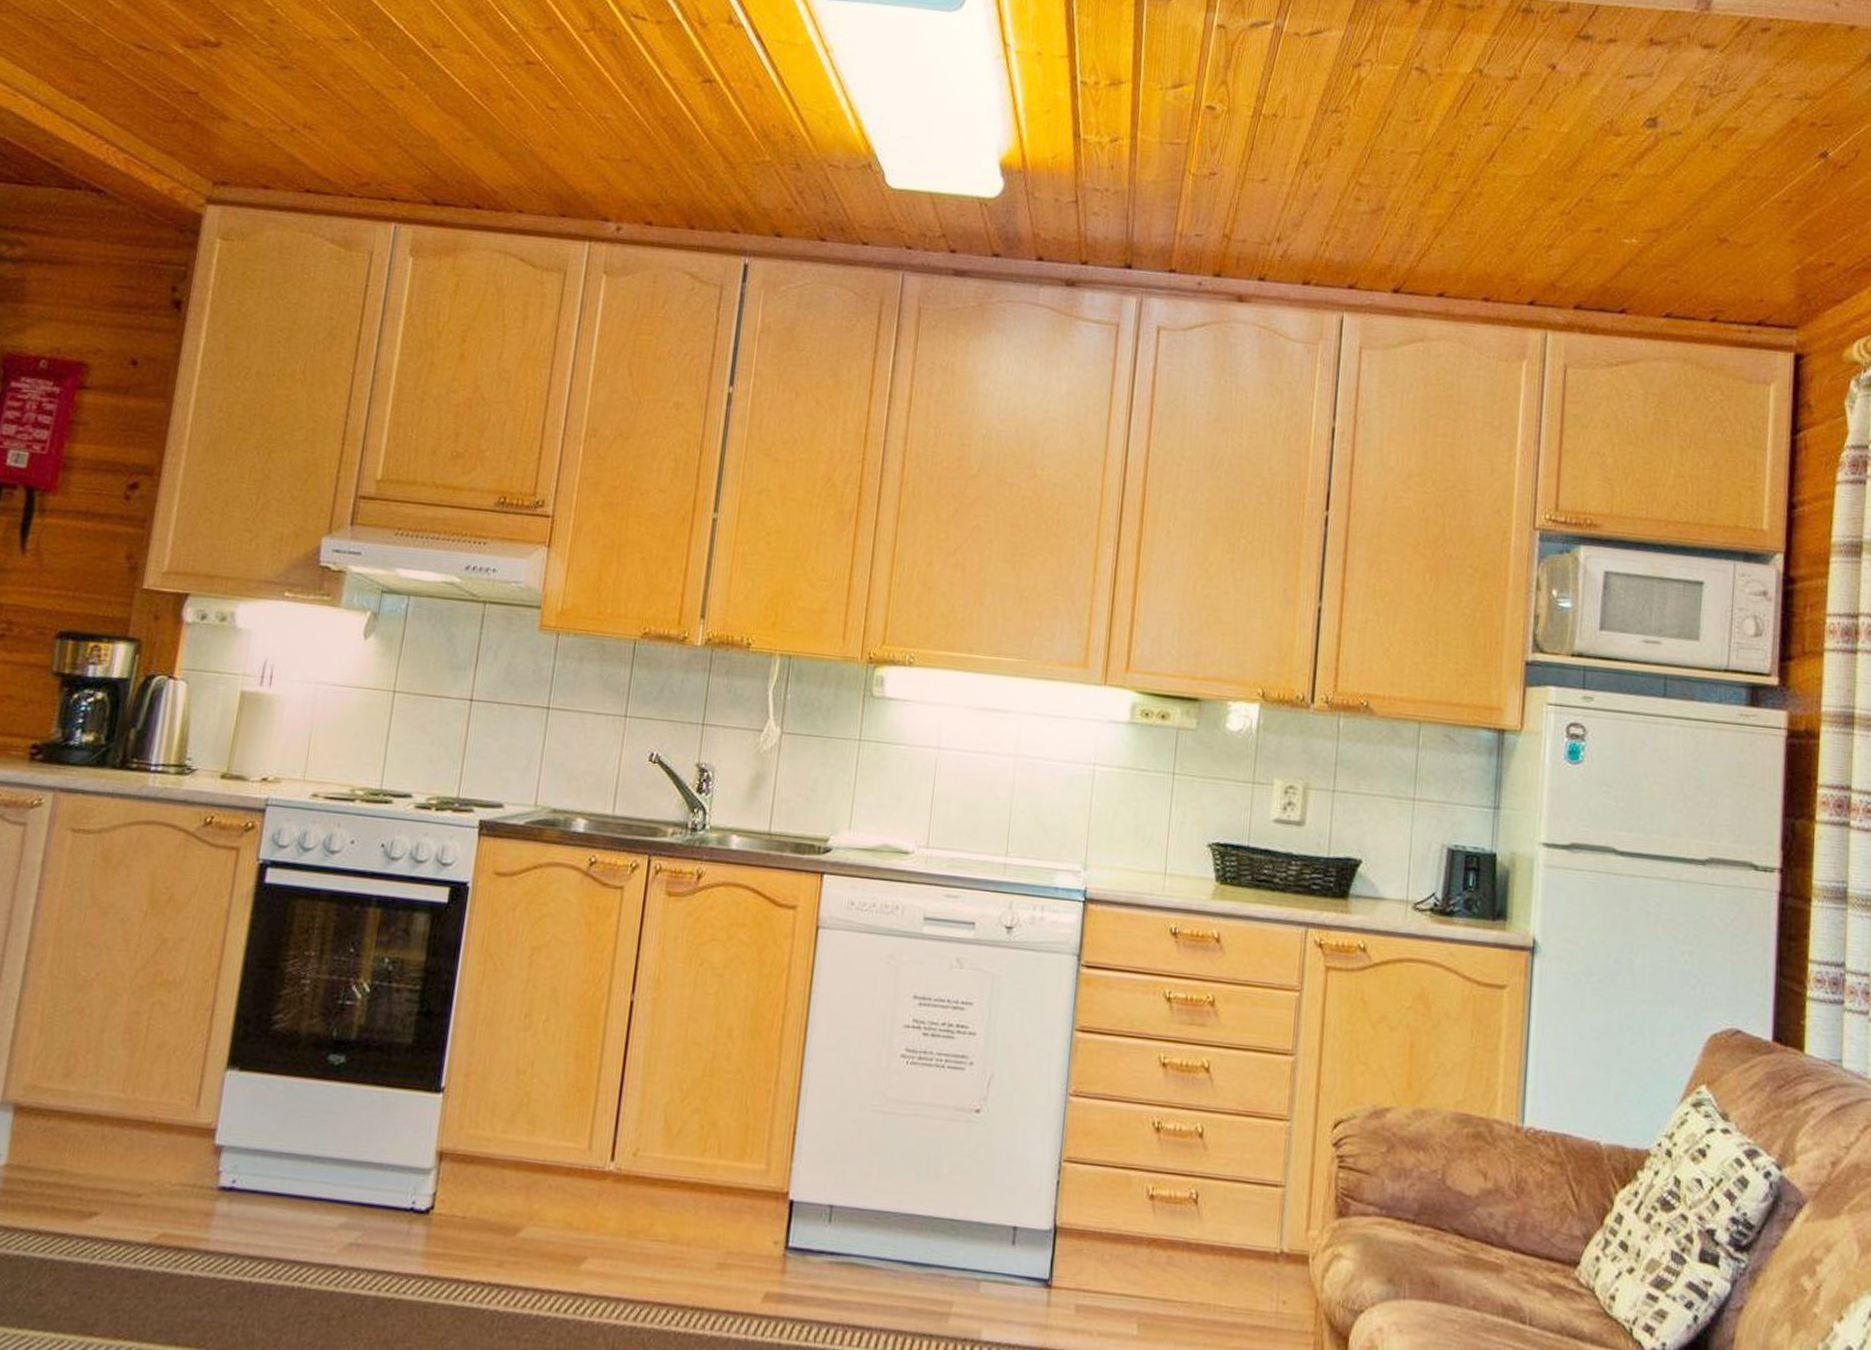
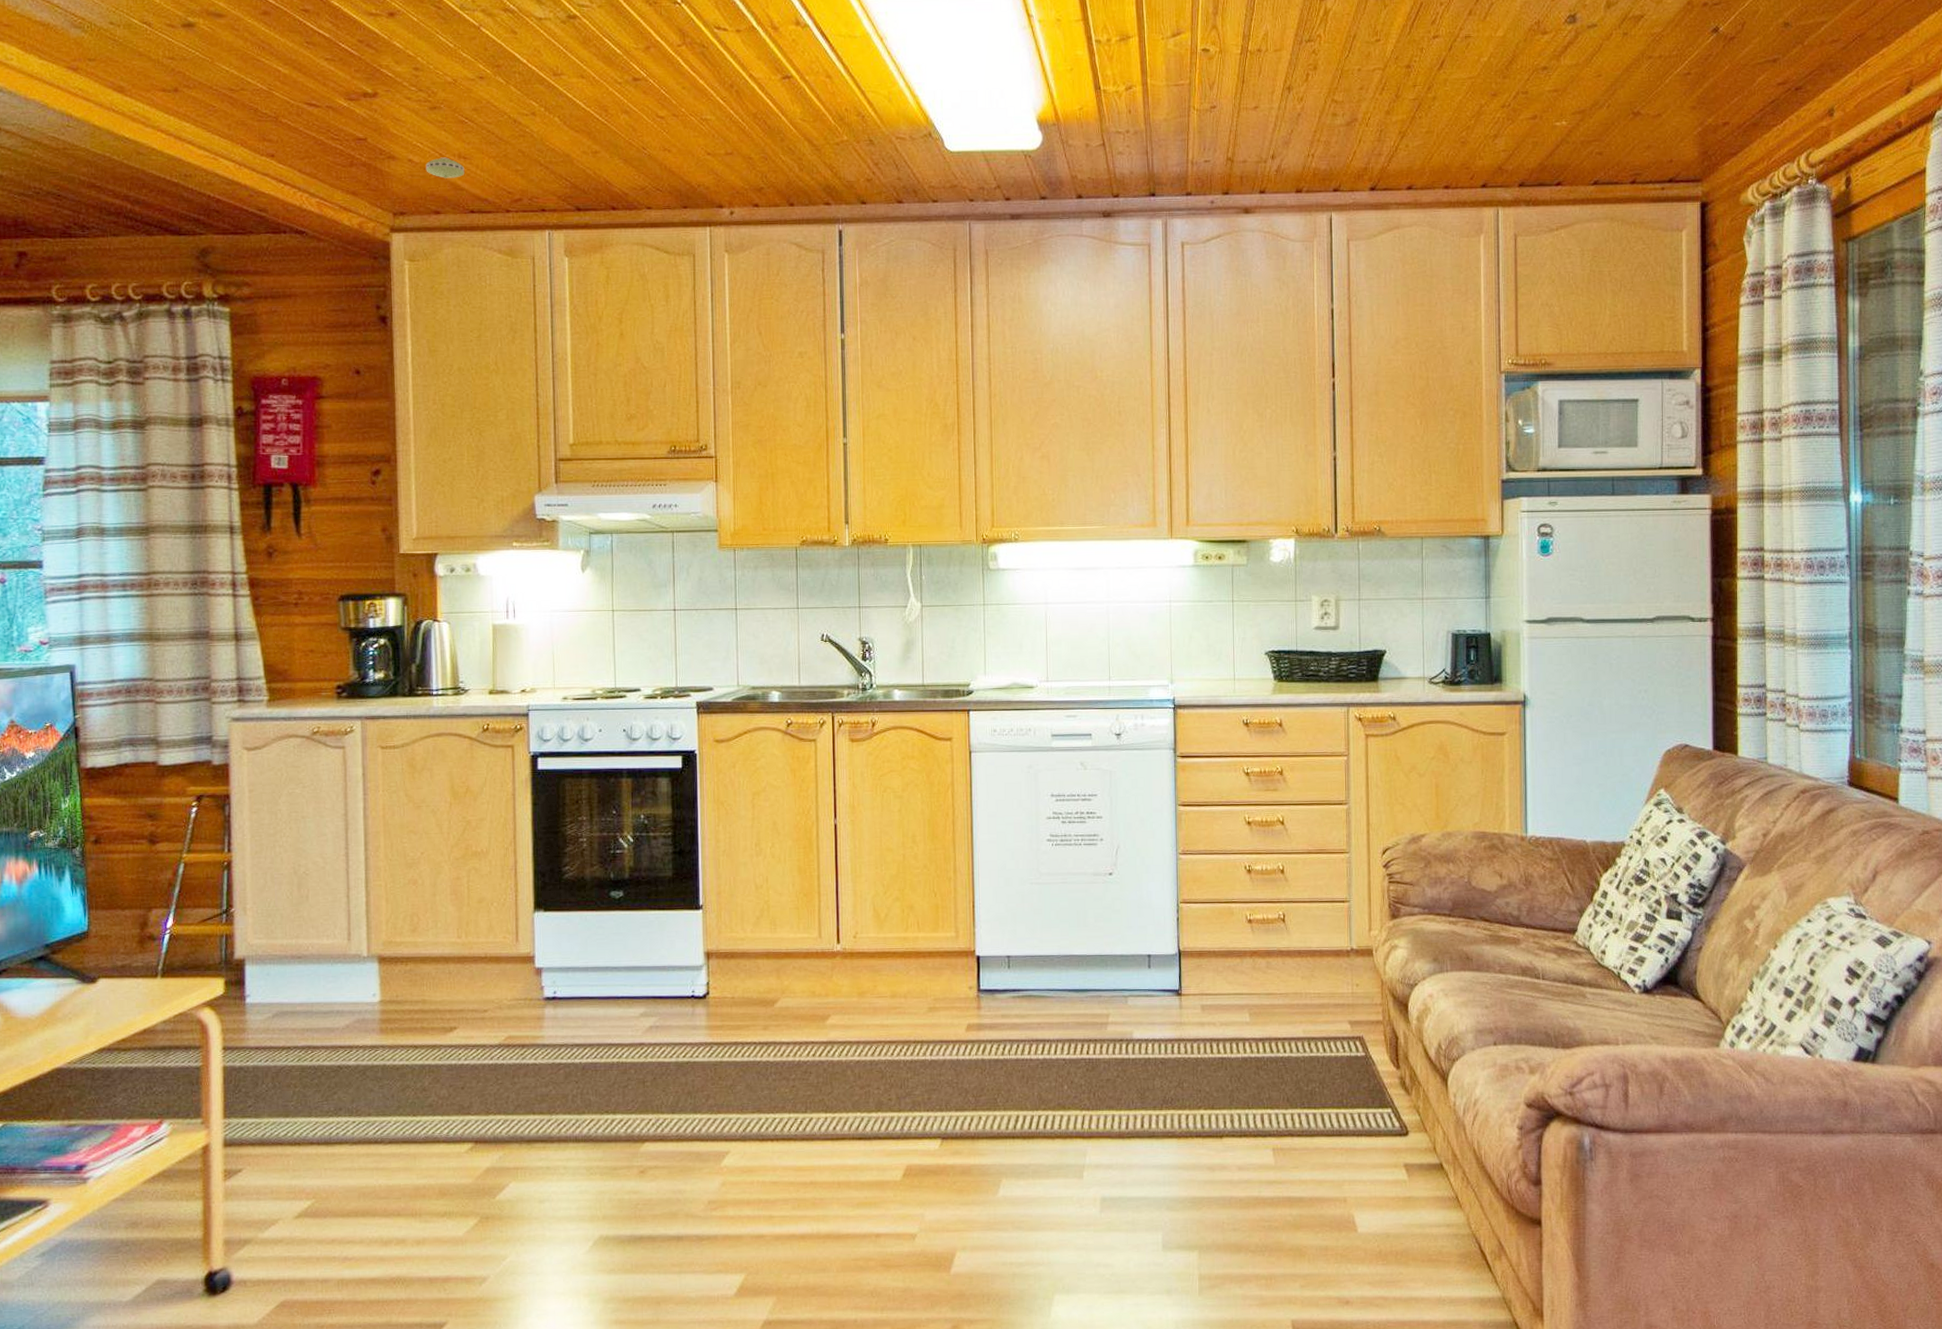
smoke detector: none [261,124,309,150] -> present [425,157,465,178]

